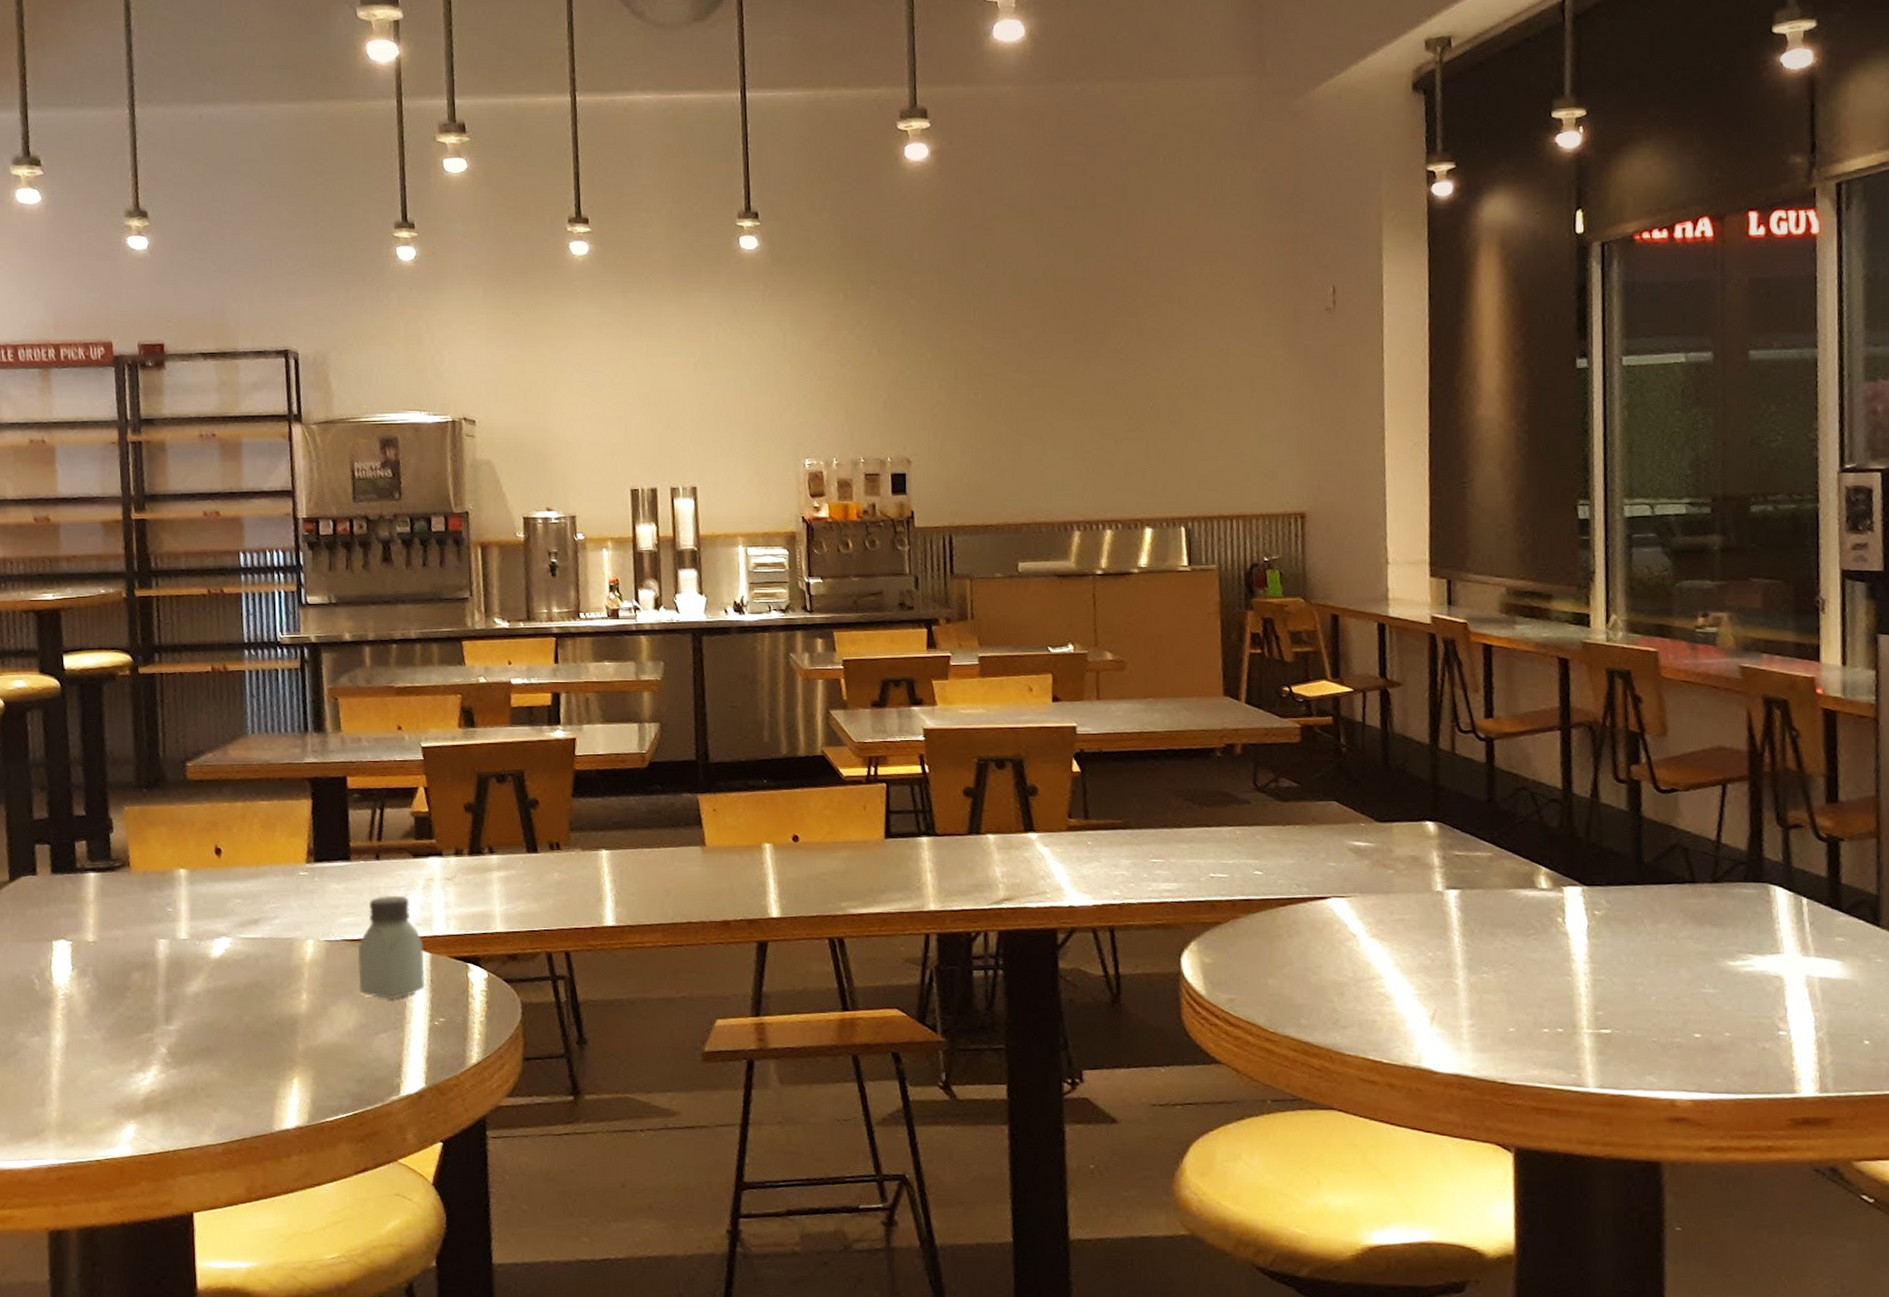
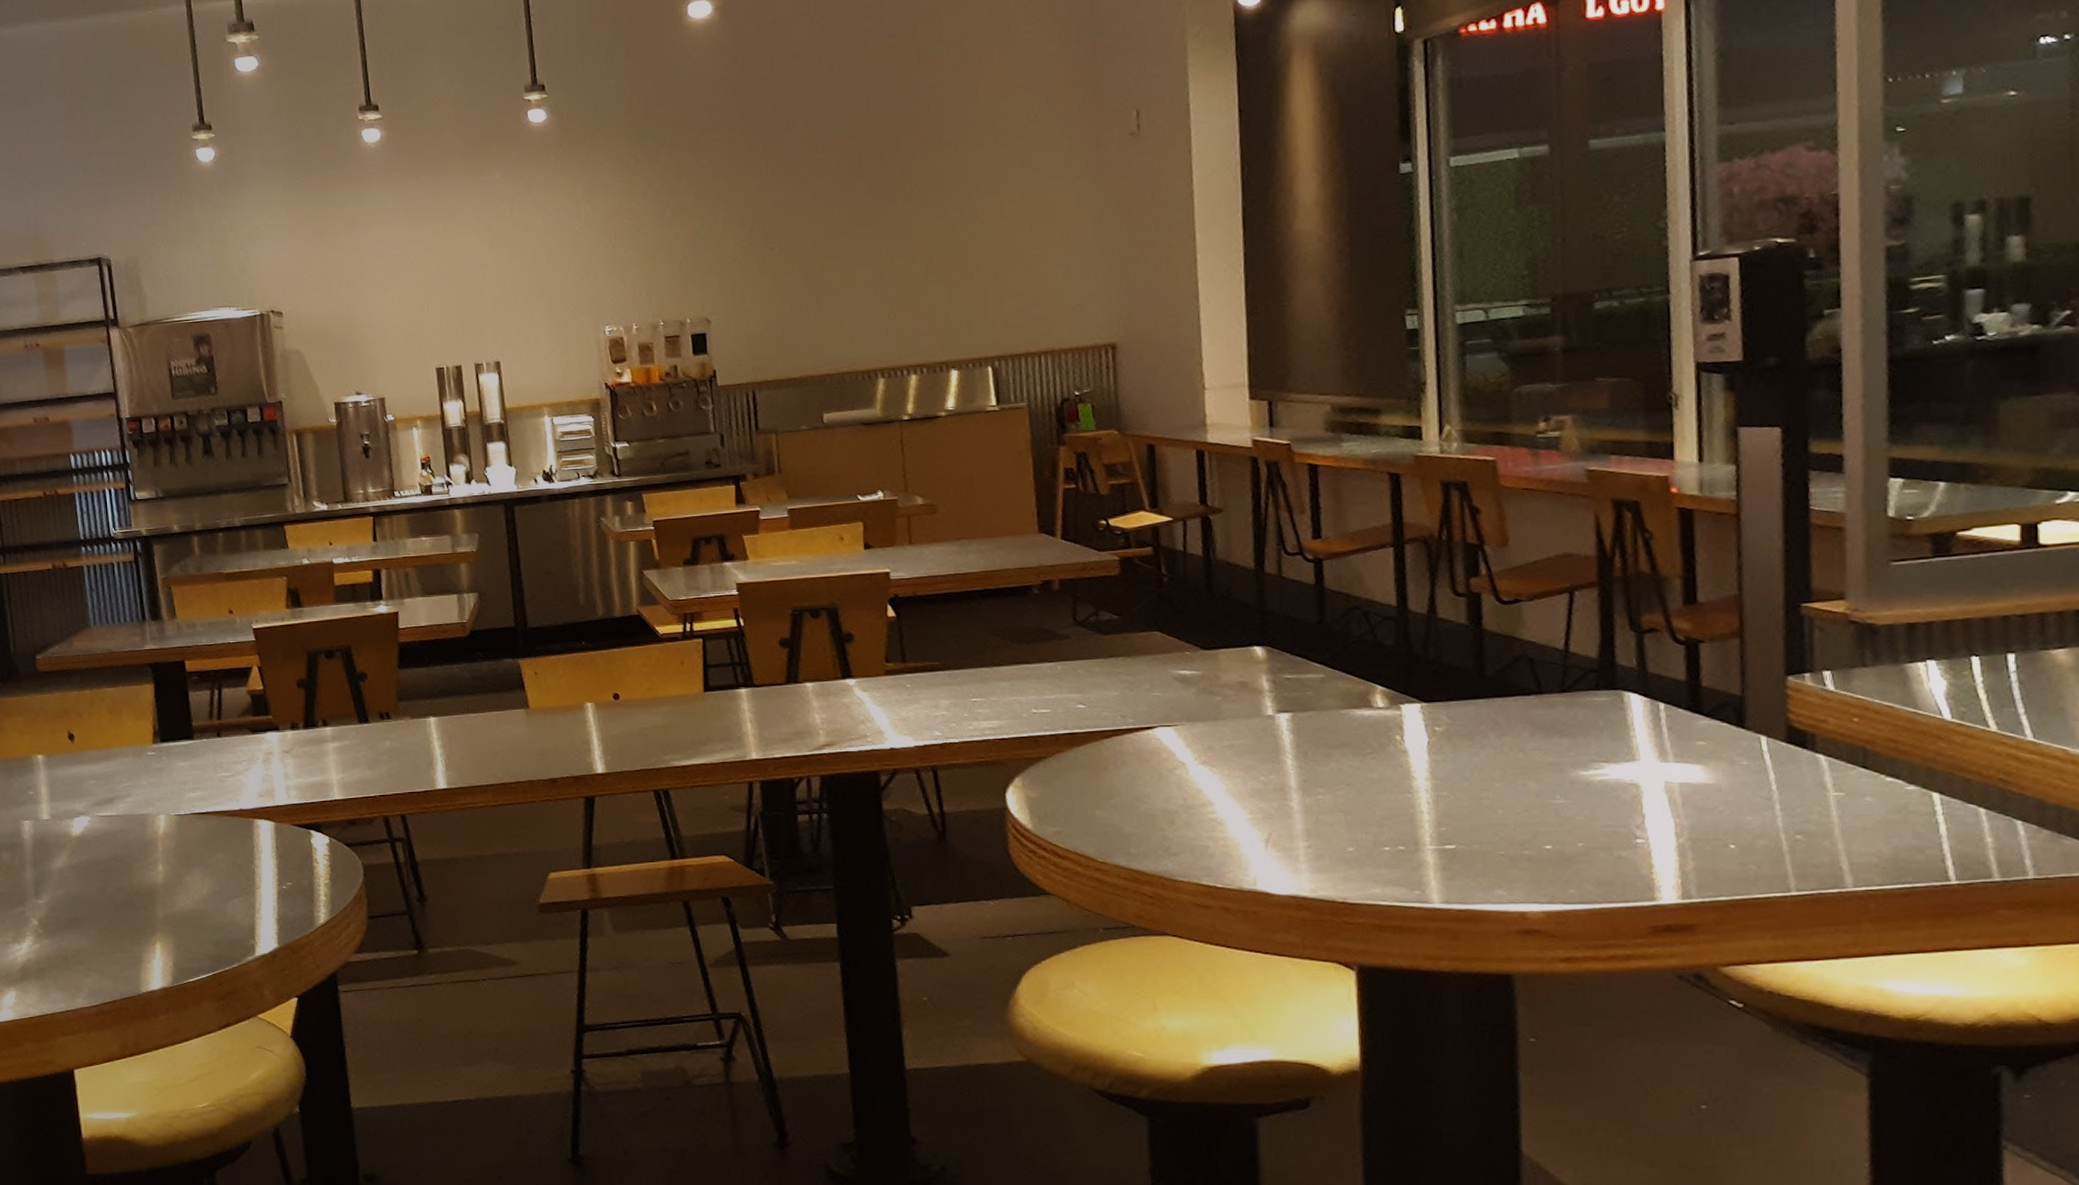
saltshaker: present [358,895,424,999] -> none [207,769,271,867]

